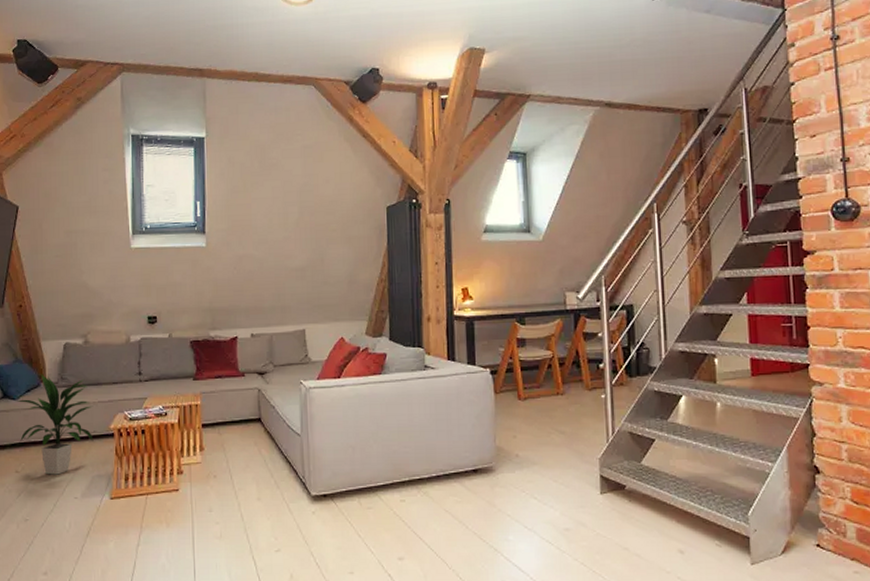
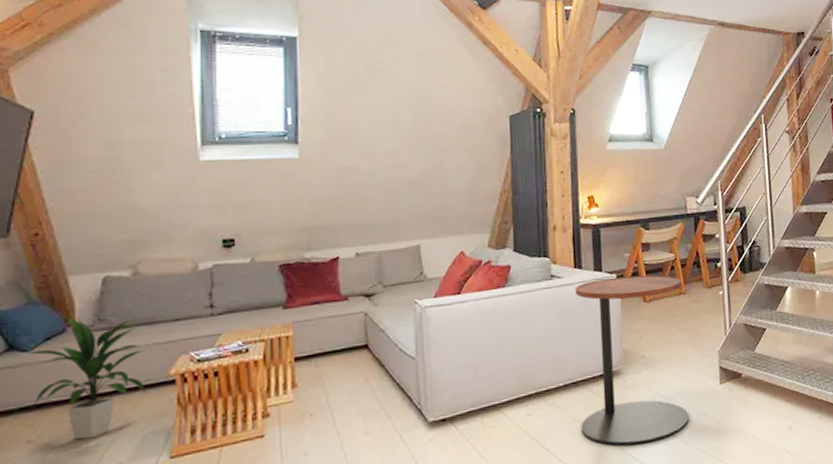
side table: none [449,371,566,545] -> present [575,275,690,446]

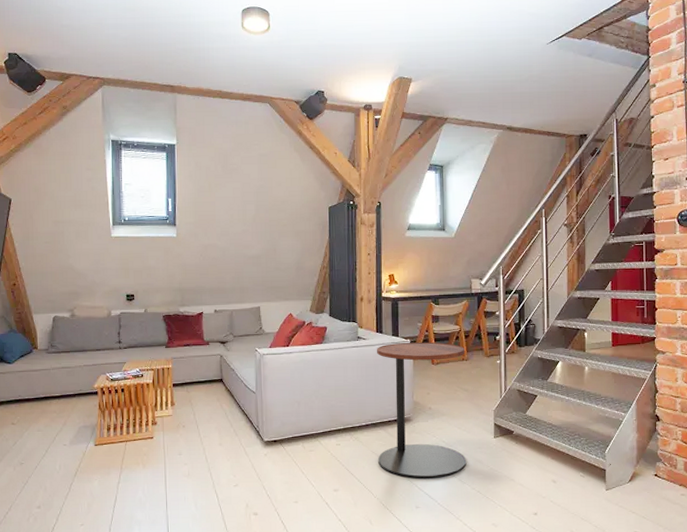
indoor plant: present [26,316,146,440] -> none [10,342,80,426]

